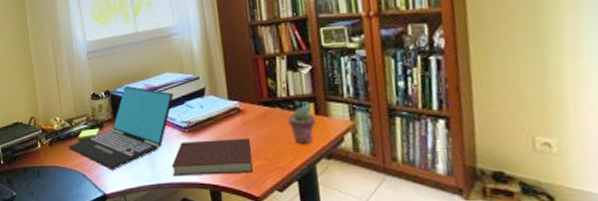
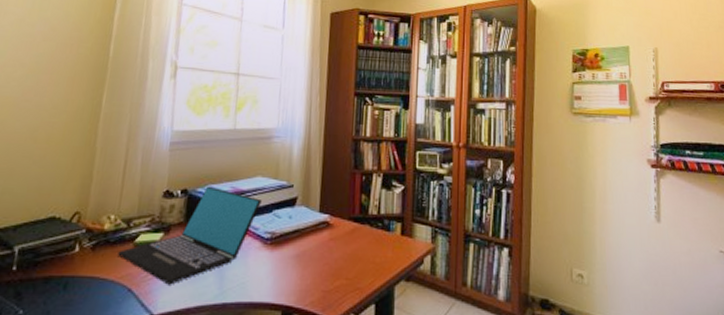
notebook: present [171,137,253,176] -> none [242,254,335,295]
potted succulent: present [288,106,316,145] -> none [375,226,400,265]

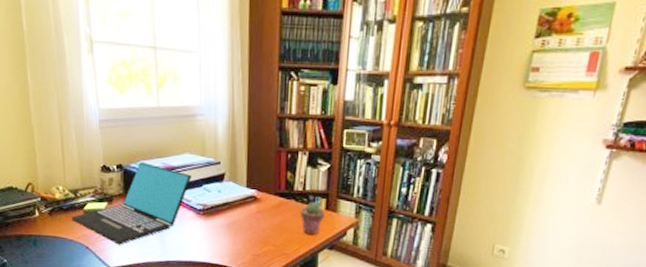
potted succulent: none [375,226,400,265] -> present [301,201,325,236]

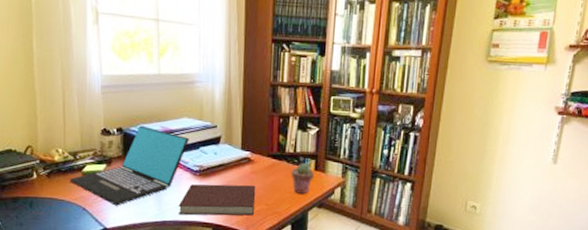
notebook: none [182,223,263,257] -> present [178,184,256,216]

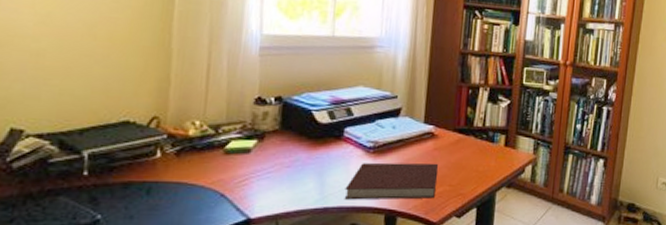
laptop: present [70,125,189,206] -> none [206,94,364,191]
potted succulent: present [292,162,314,195] -> none [479,137,504,173]

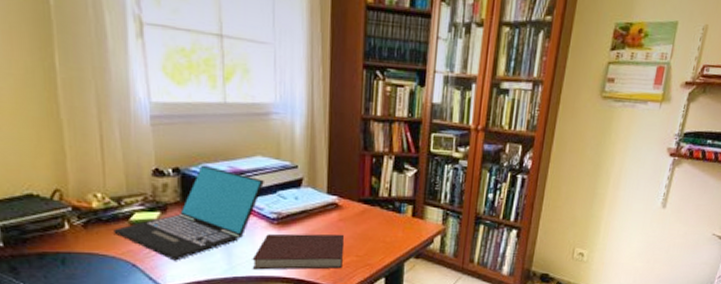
laptop: none [206,94,364,191] -> present [113,165,264,261]

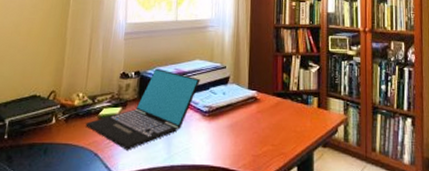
notebook: present [252,233,345,270] -> none [186,124,262,159]

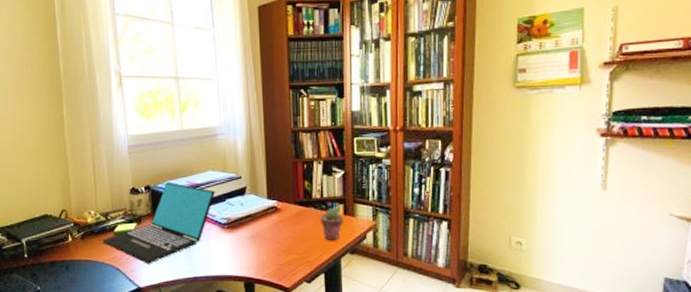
potted succulent: none [296,100,317,134] -> present [320,207,343,241]

